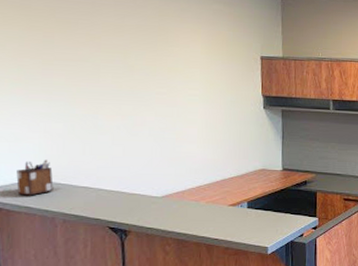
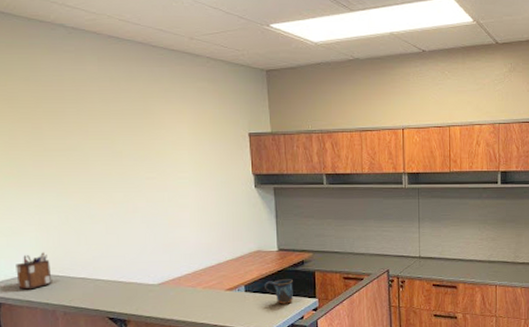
mug: none [267,198,295,222] -> present [265,279,293,304]

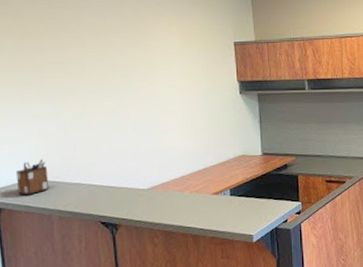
mug: present [265,279,293,304] -> none [249,183,277,208]

